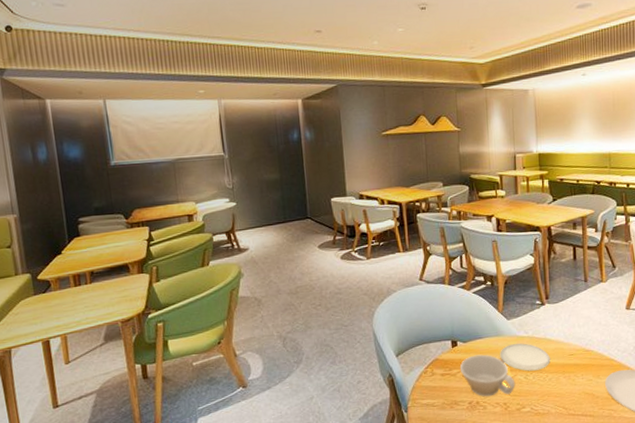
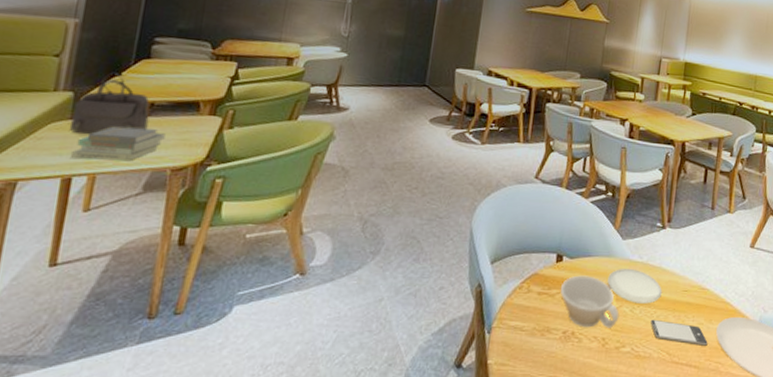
handbag: none [34,253,94,305] -> present [69,73,150,134]
books: none [42,292,110,325] -> present [69,126,166,161]
smartphone: none [544,382,599,399] -> present [651,319,708,346]

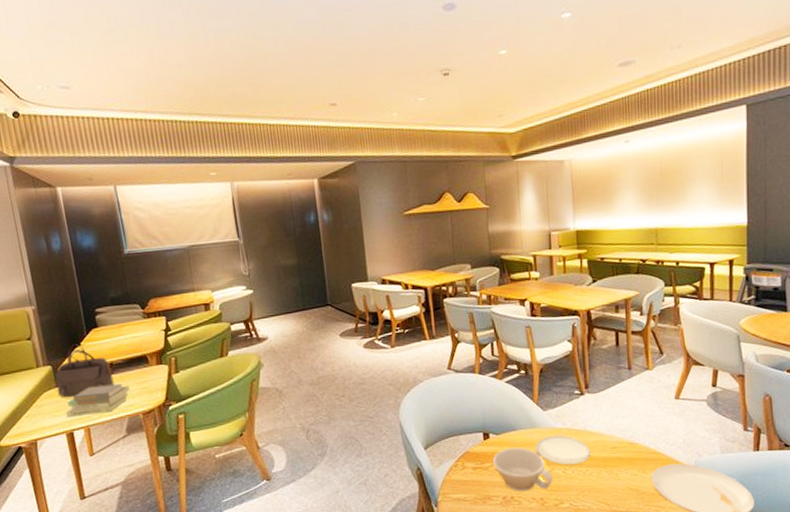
smartphone: present [651,319,708,346] -> none [585,476,645,494]

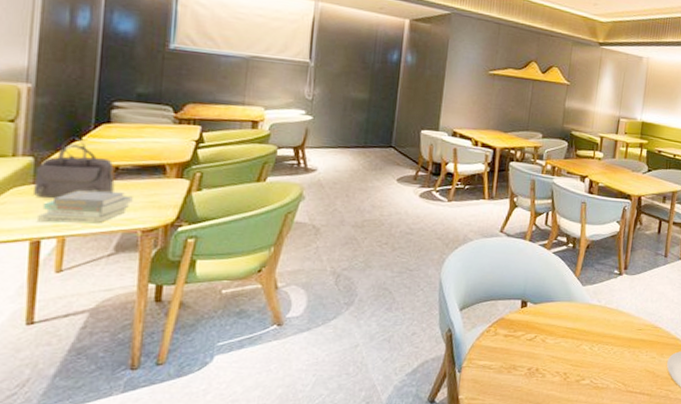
cup: present [492,447,553,492] -> none [525,318,580,364]
plate: present [535,435,591,465] -> none [568,312,619,342]

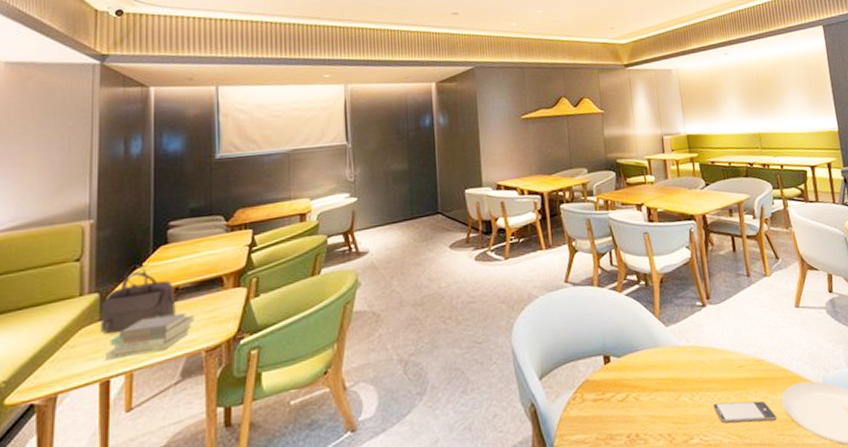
smartphone: none [608,355,659,377] -> present [713,400,777,424]

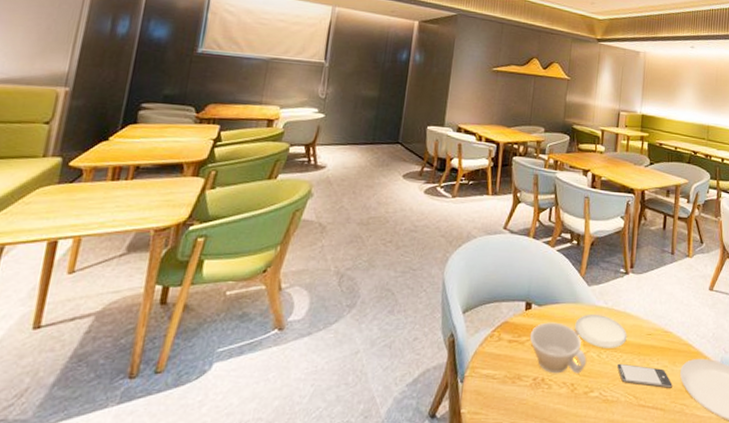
handbag: present [99,265,176,334] -> none [56,138,135,198]
books: present [104,313,194,360] -> none [56,189,150,223]
cup: none [614,371,680,427] -> present [529,322,587,374]
plate: none [659,355,718,391] -> present [575,315,627,348]

